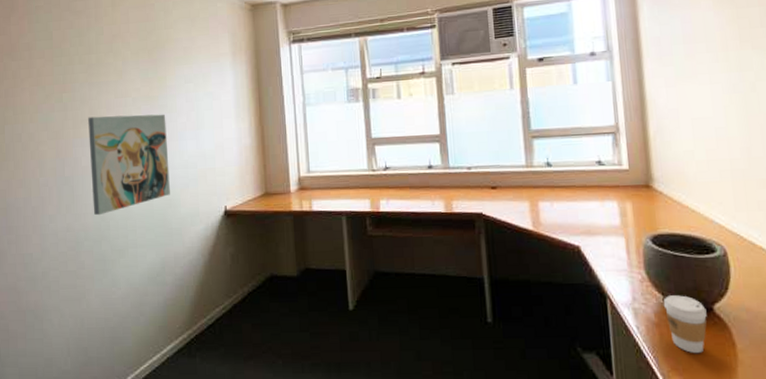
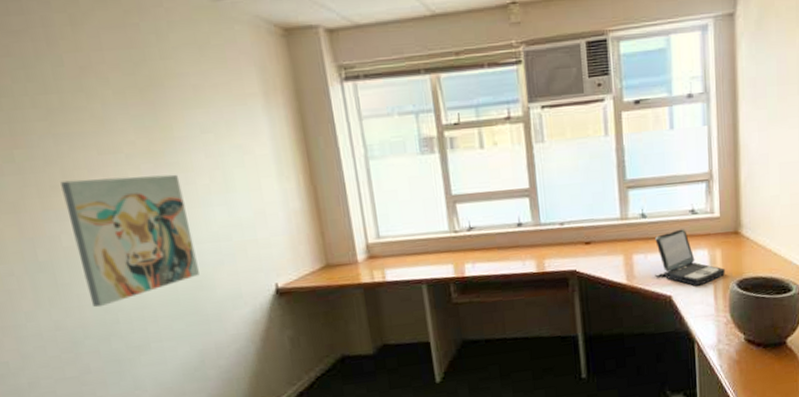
laptop: none [561,179,637,238] -> present [655,229,725,286]
coffee cup: present [663,295,707,354] -> none [744,333,781,384]

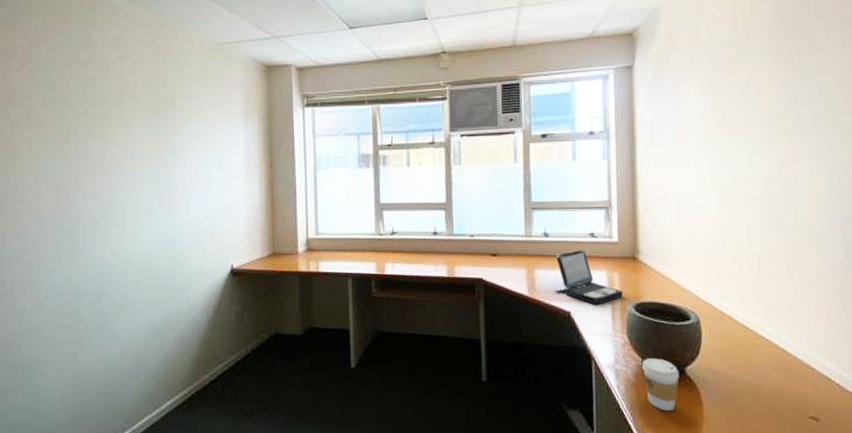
wall art: present [60,174,200,308] -> none [91,170,175,270]
coffee cup: none [744,333,781,384] -> present [641,358,679,412]

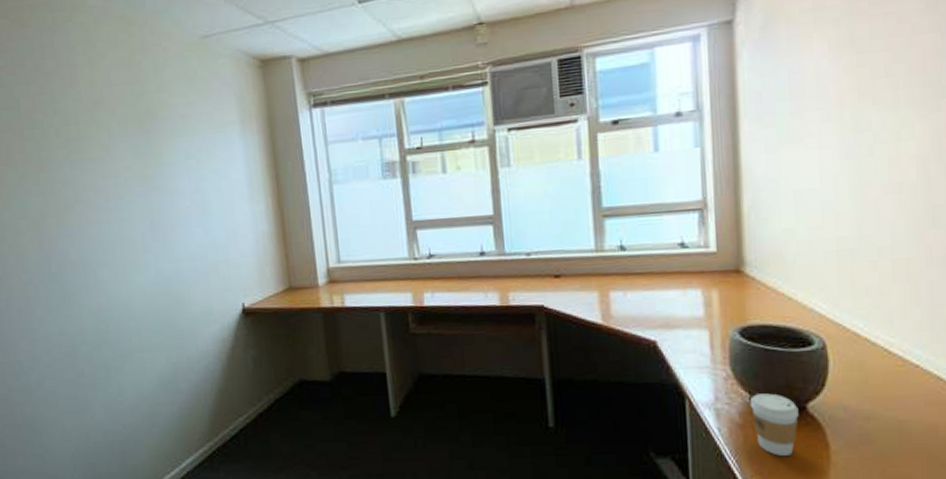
laptop: present [555,250,623,305] -> none [636,264,724,332]

